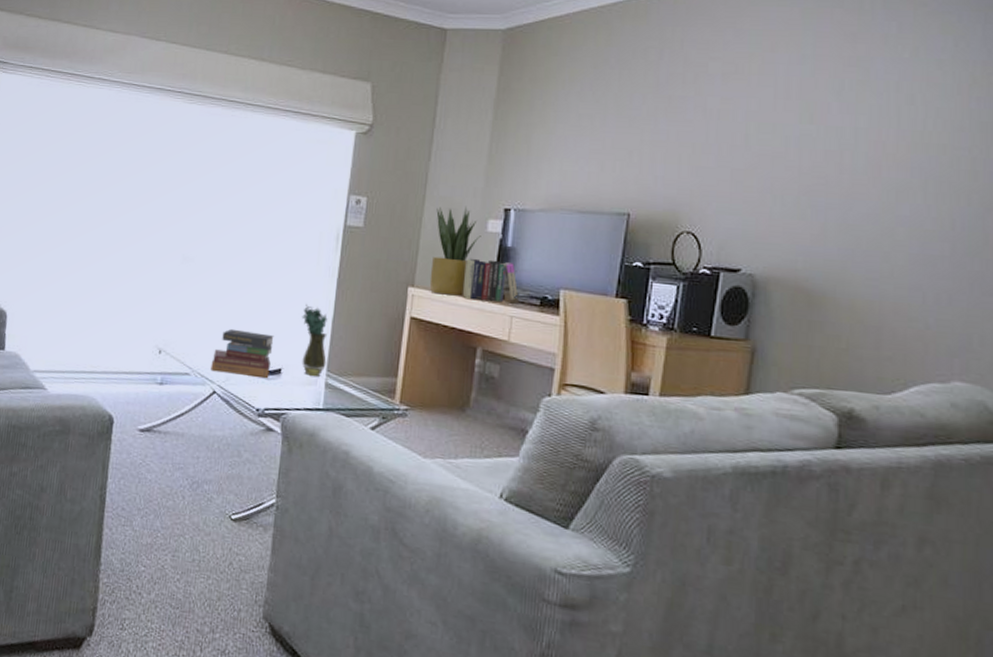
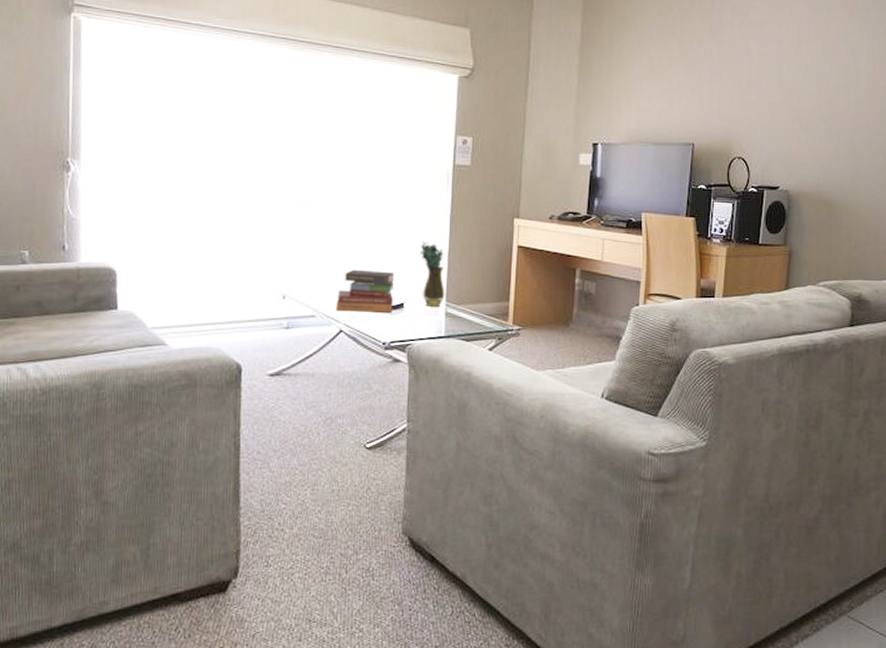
planter: present [429,206,481,296] -> none [532,142,575,224]
books: present [462,258,519,304] -> none [561,189,608,228]

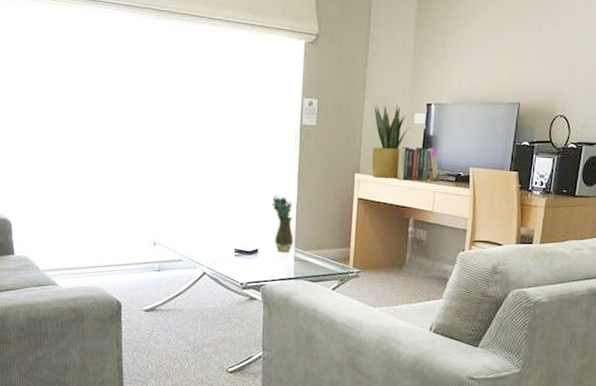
books: present [336,269,395,313] -> none [199,219,250,257]
planter: none [532,142,575,224] -> present [371,103,410,178]
books: none [561,189,608,228] -> present [396,146,439,182]

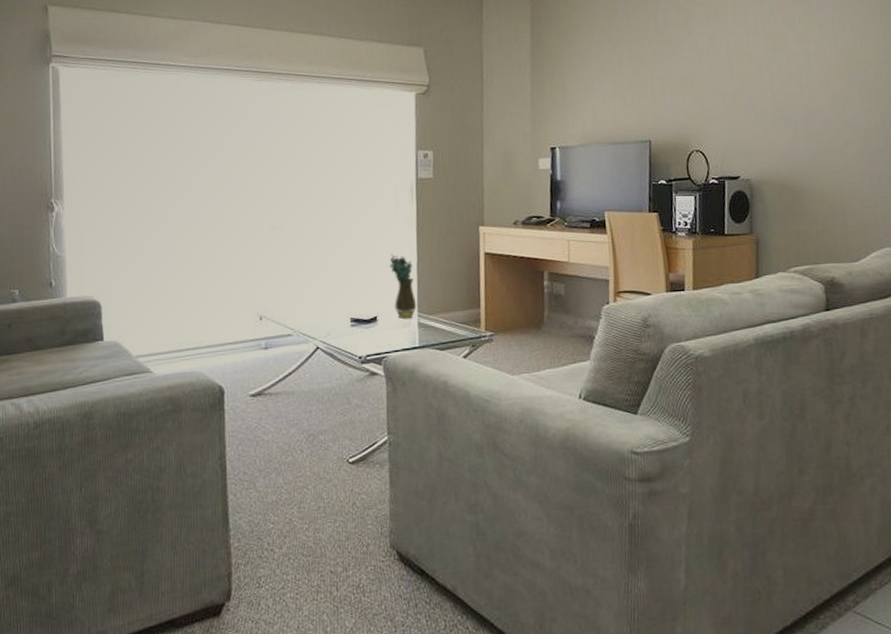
planter: present [371,103,410,178] -> none [494,149,535,229]
books: present [396,146,439,182] -> none [524,193,573,231]

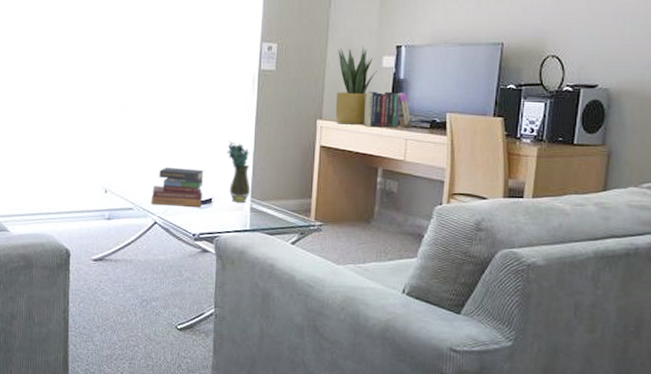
books: none [311,286,367,328] -> present [151,167,204,207]
planter: none [494,149,535,229] -> present [335,46,377,125]
books: none [524,193,573,231] -> present [363,91,412,128]

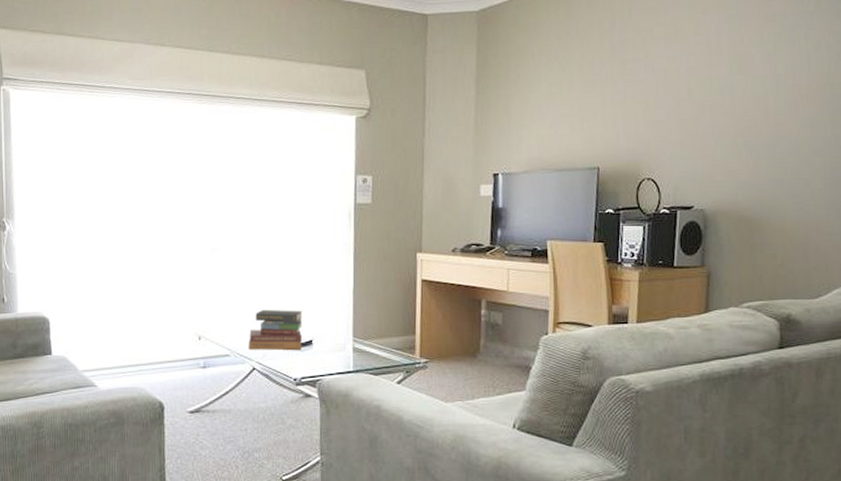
vase: present [227,140,251,202] -> none [325,278,352,343]
planter: present [335,46,377,125] -> none [434,175,476,257]
books: present [363,91,412,128] -> none [464,220,513,259]

